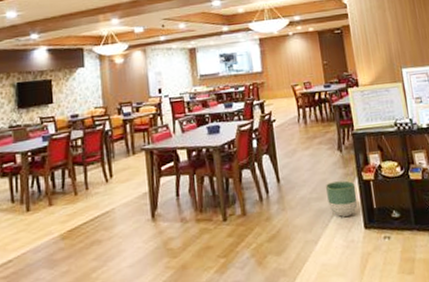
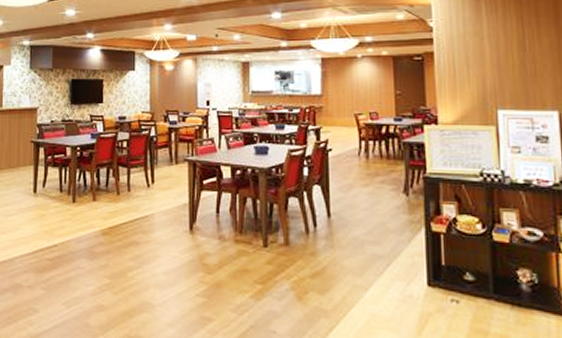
planter: present [325,180,358,217] -> none [383,227,422,268]

